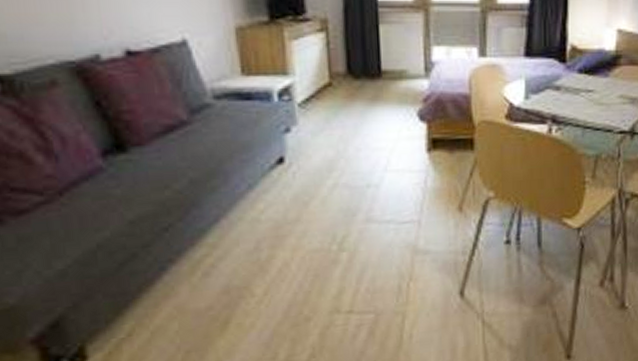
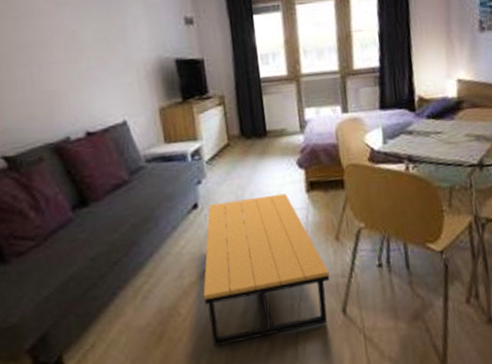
coffee table: none [286,151,448,334] -> present [203,193,330,346]

